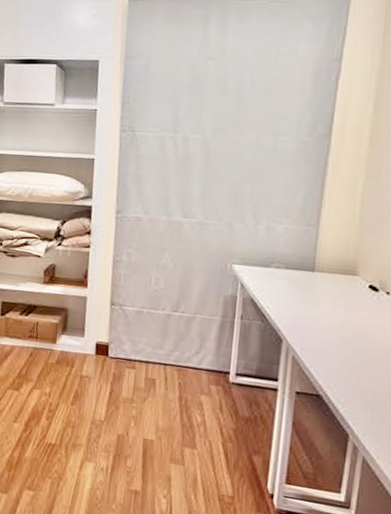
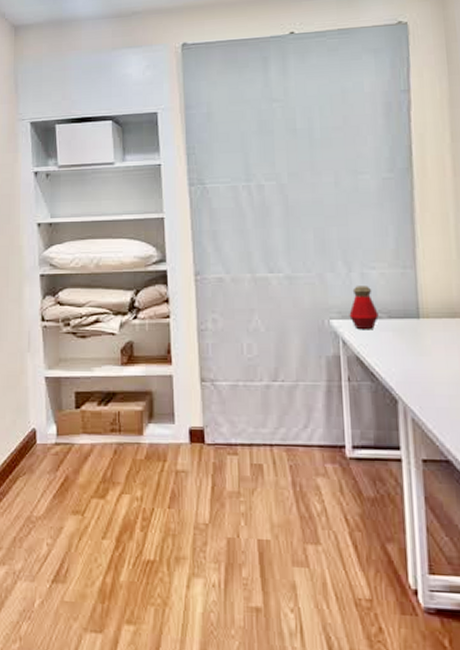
bottle: none [250,237,278,277] -> present [349,286,379,330]

